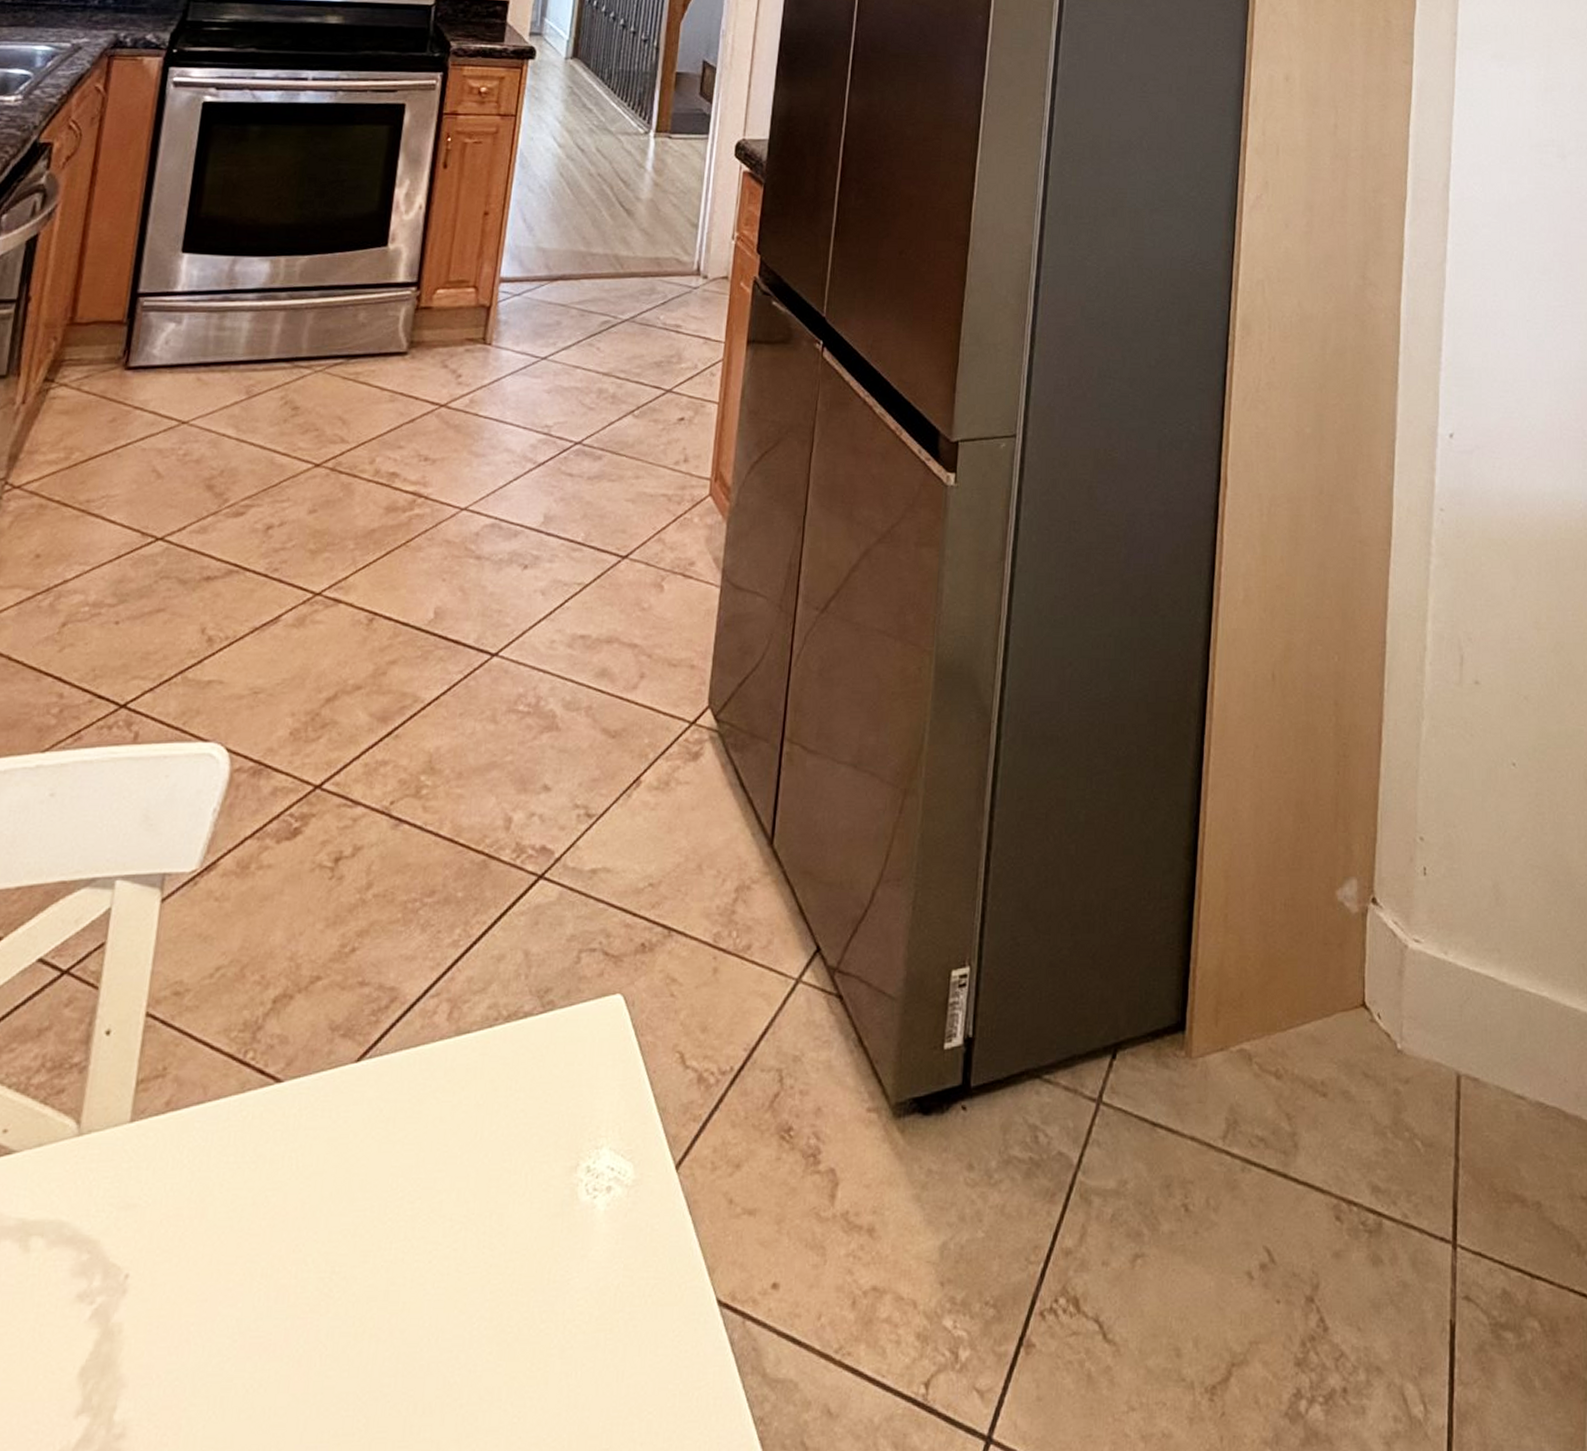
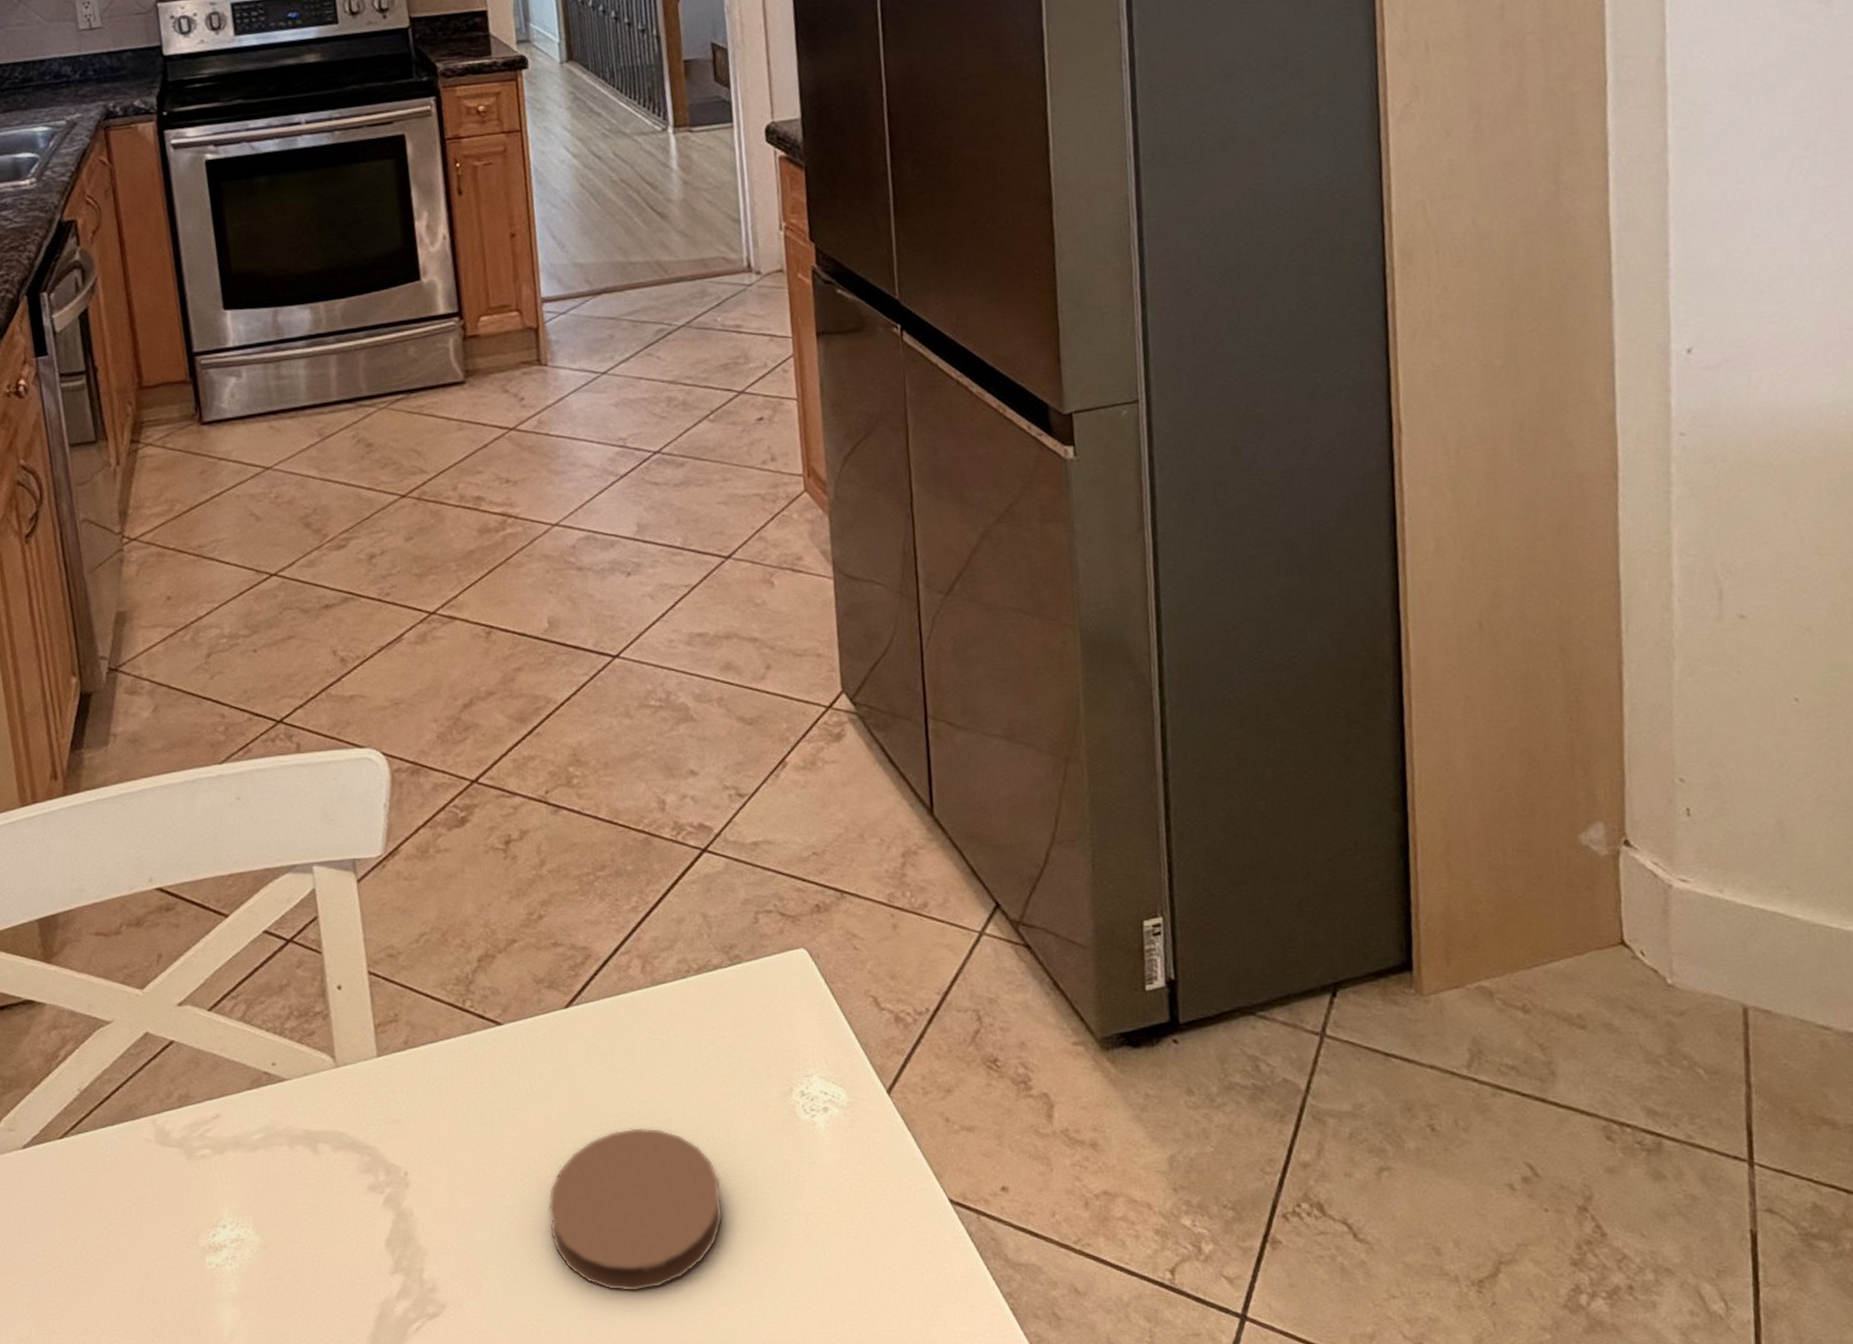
coaster: none [276,1213,481,1431] -> present [547,1127,724,1292]

